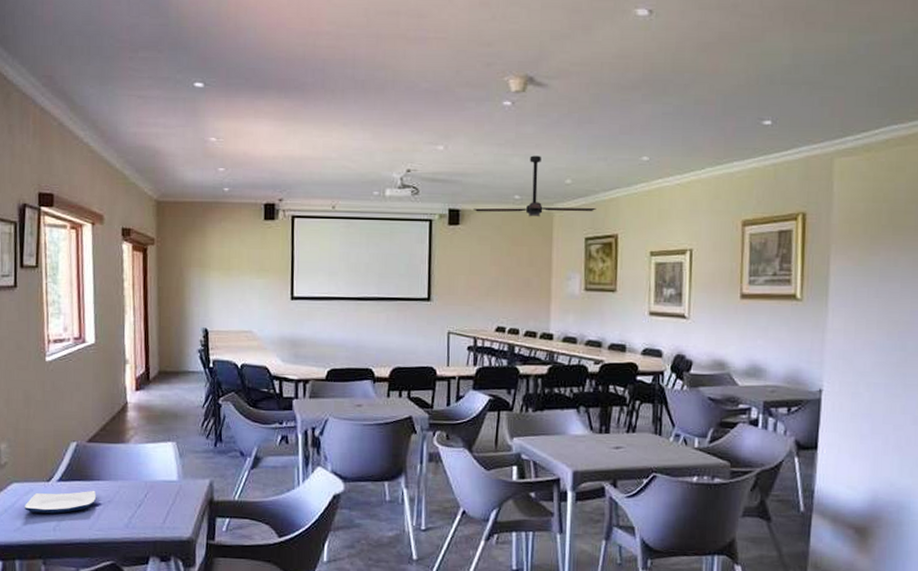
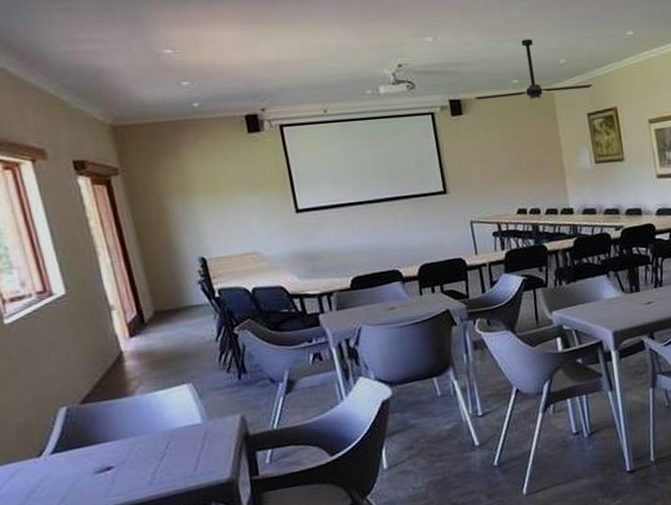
plate: present [25,490,96,514] -> none [13,454,105,495]

